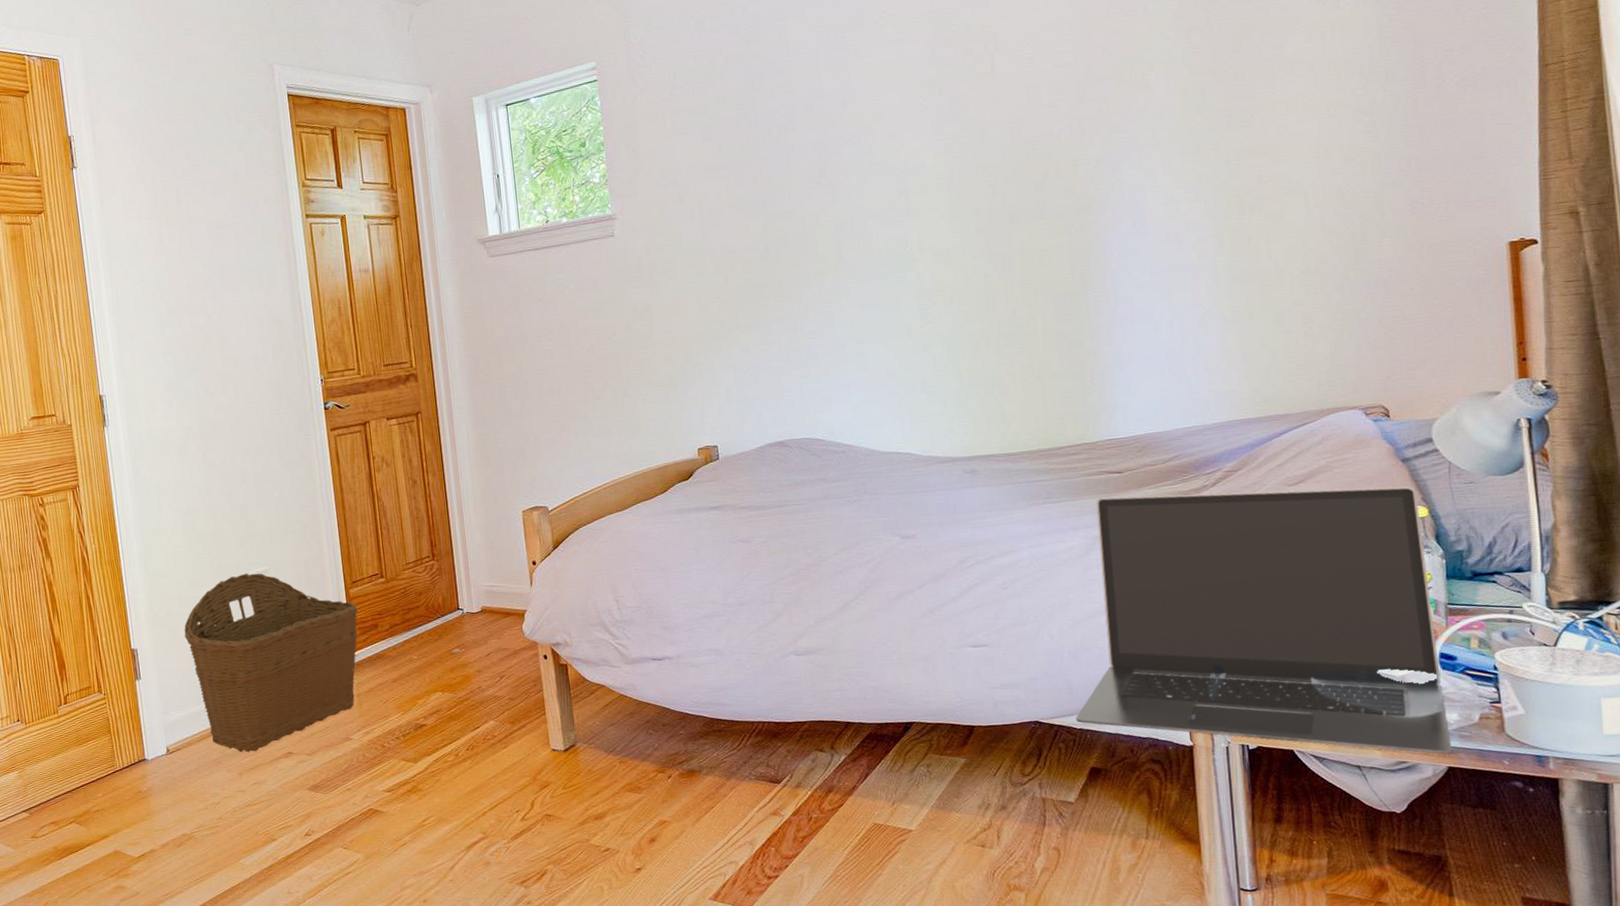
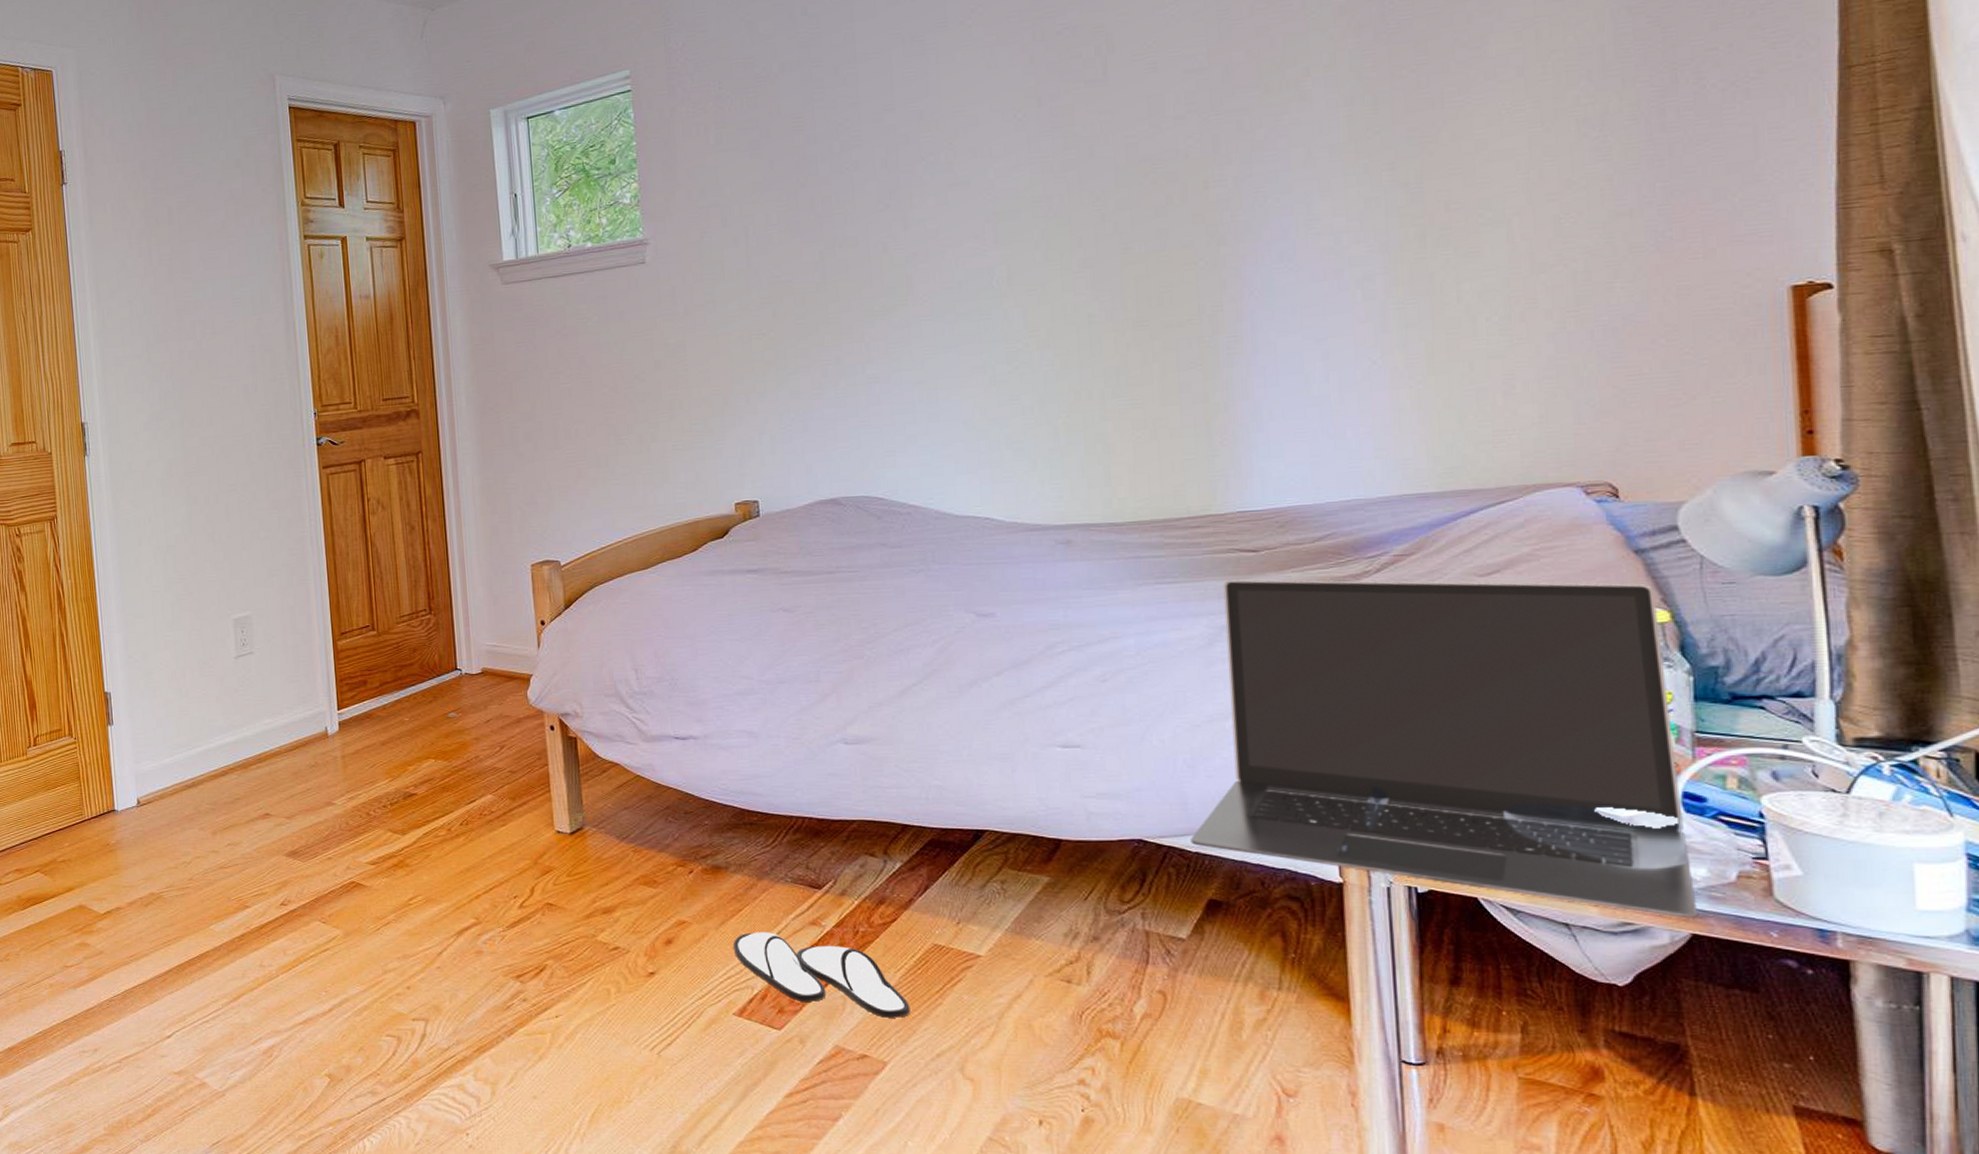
wicker basket: present [184,573,359,752] -> none [160,618,347,810]
slippers: none [708,824,857,890] -> present [734,932,911,1018]

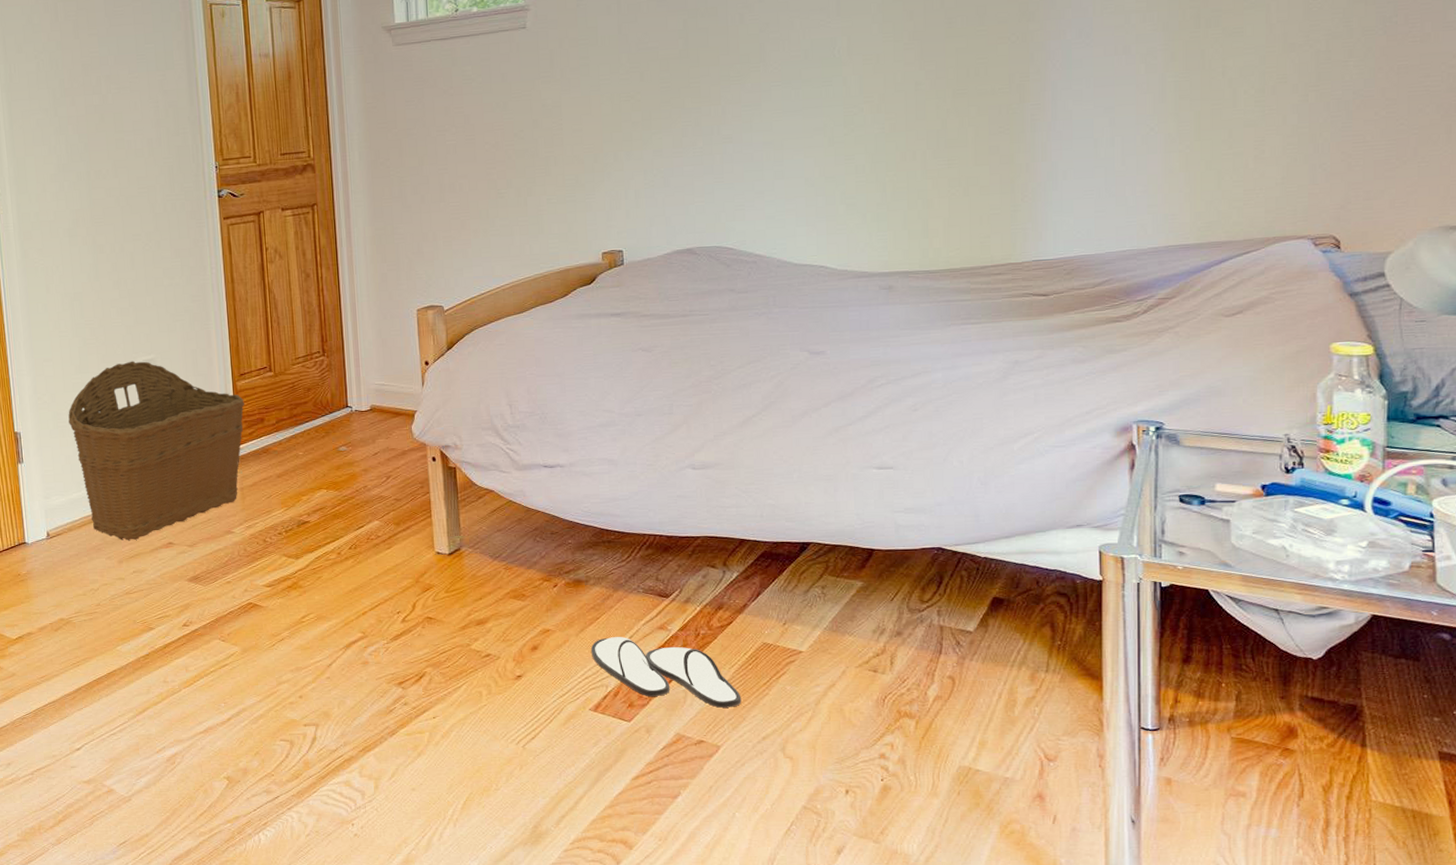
wicker basket: none [160,618,347,810] -> present [68,361,245,540]
laptop: present [1190,579,1698,919] -> none [980,320,1378,603]

